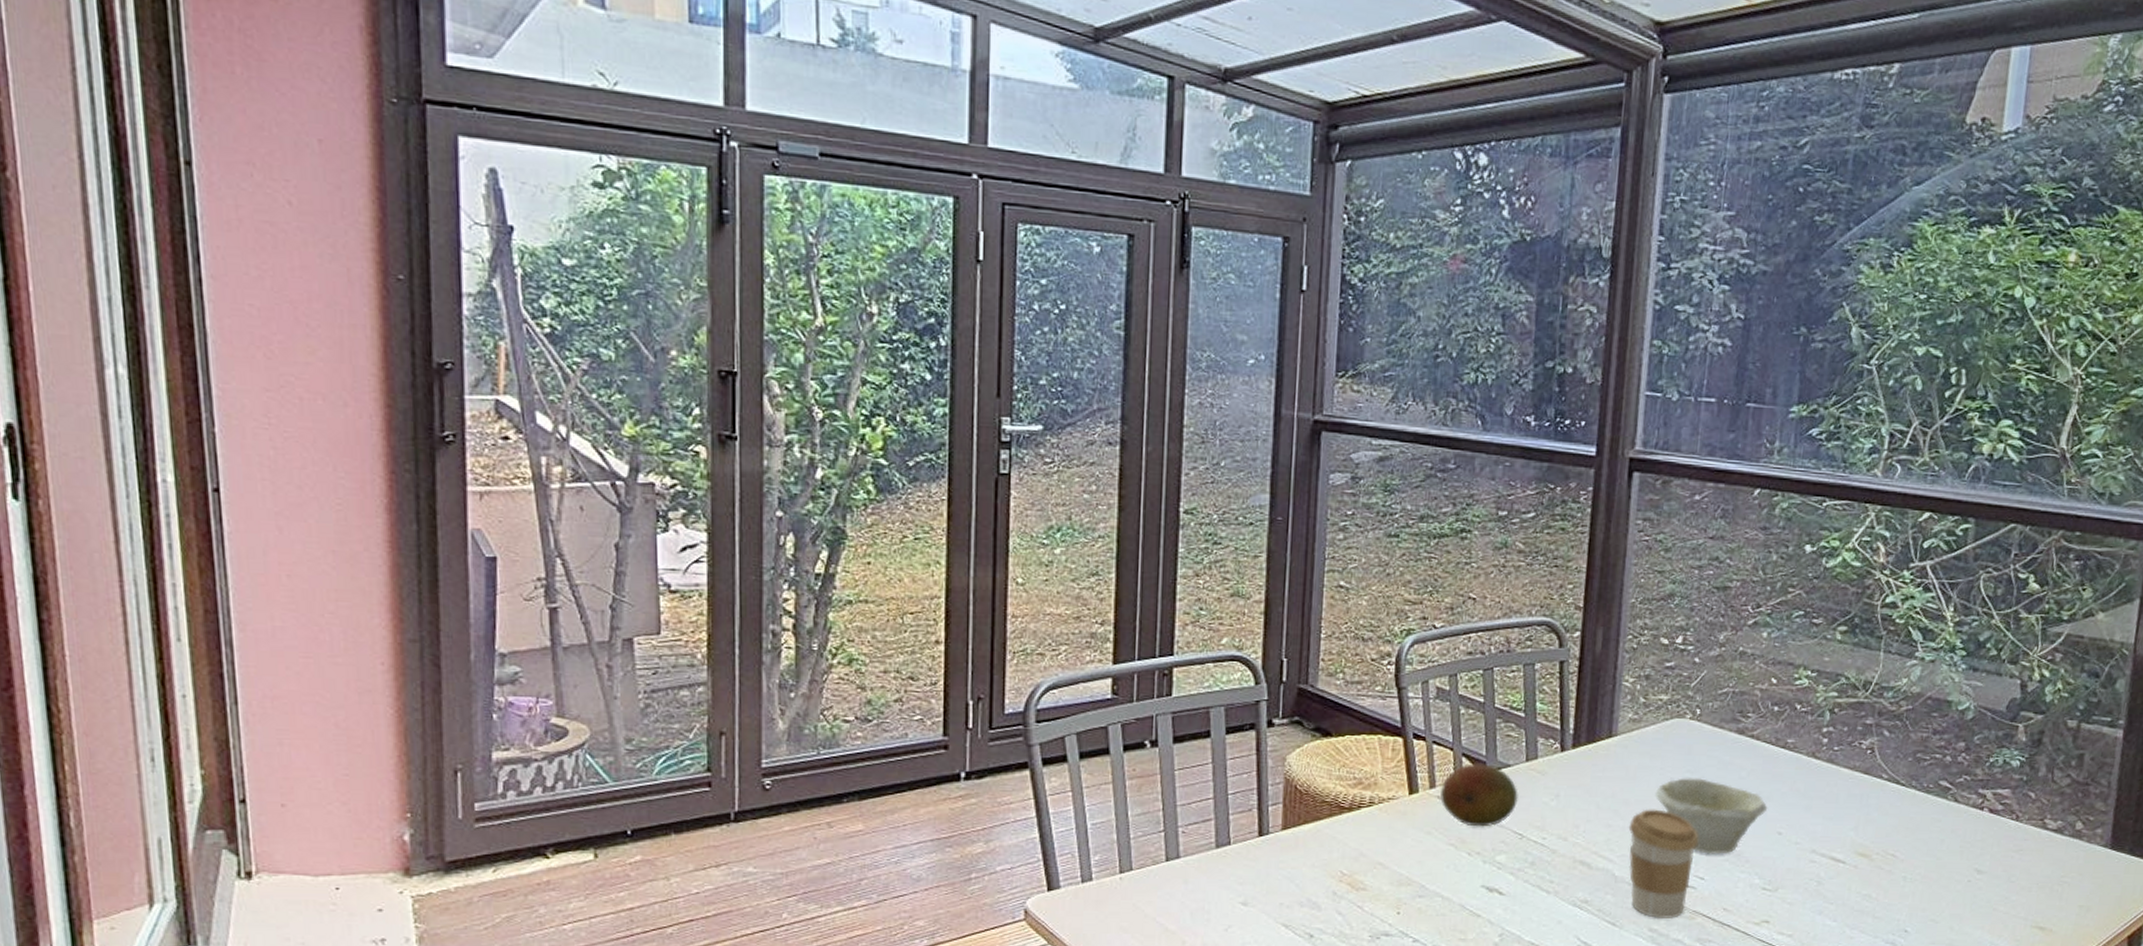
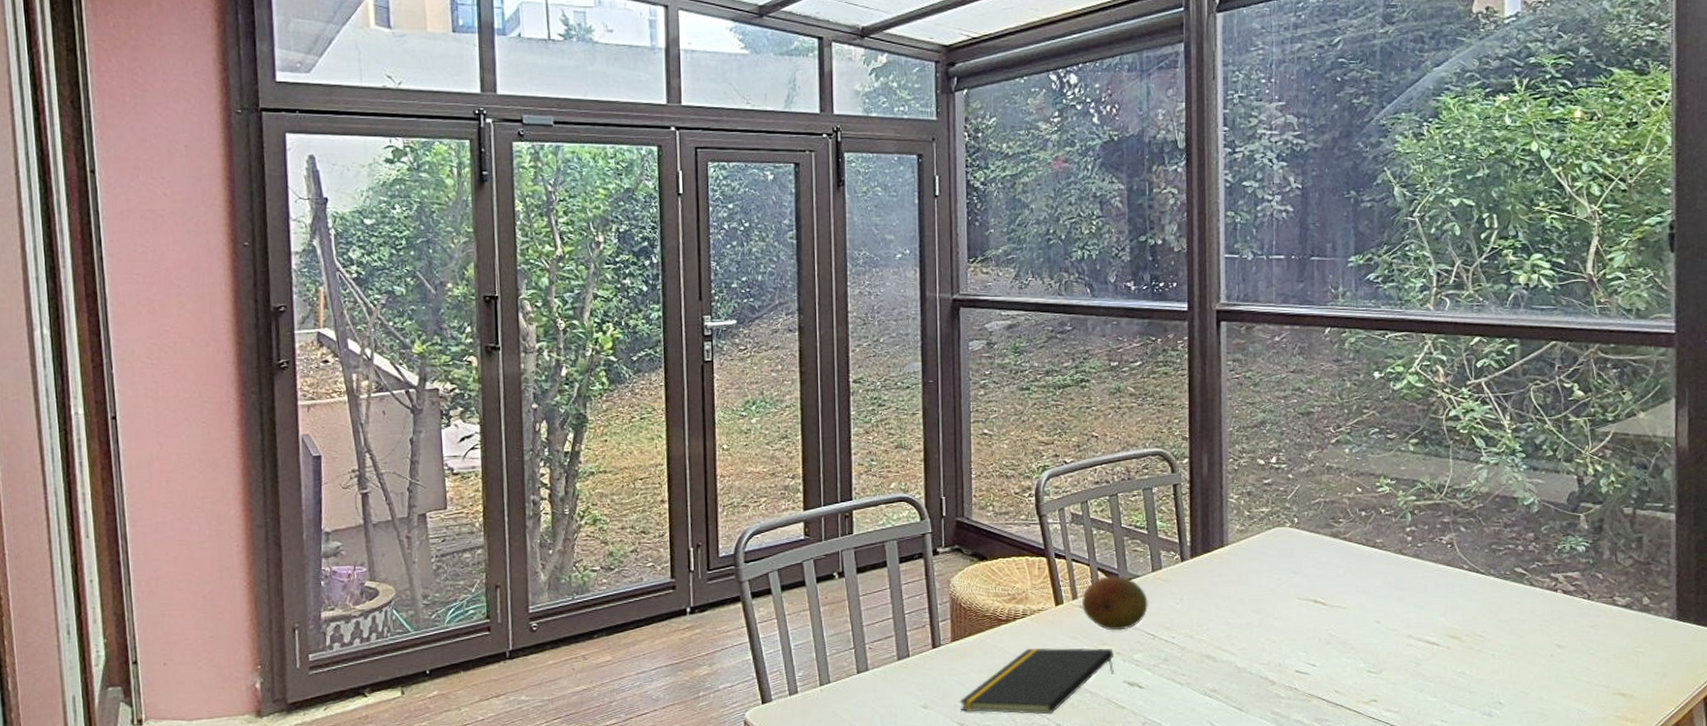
notepad: none [1286,842,1473,920] -> present [959,647,1115,715]
coffee cup: present [1628,809,1699,918] -> none [1245,606,1308,702]
bowl: present [1654,778,1768,854] -> none [1265,578,1365,644]

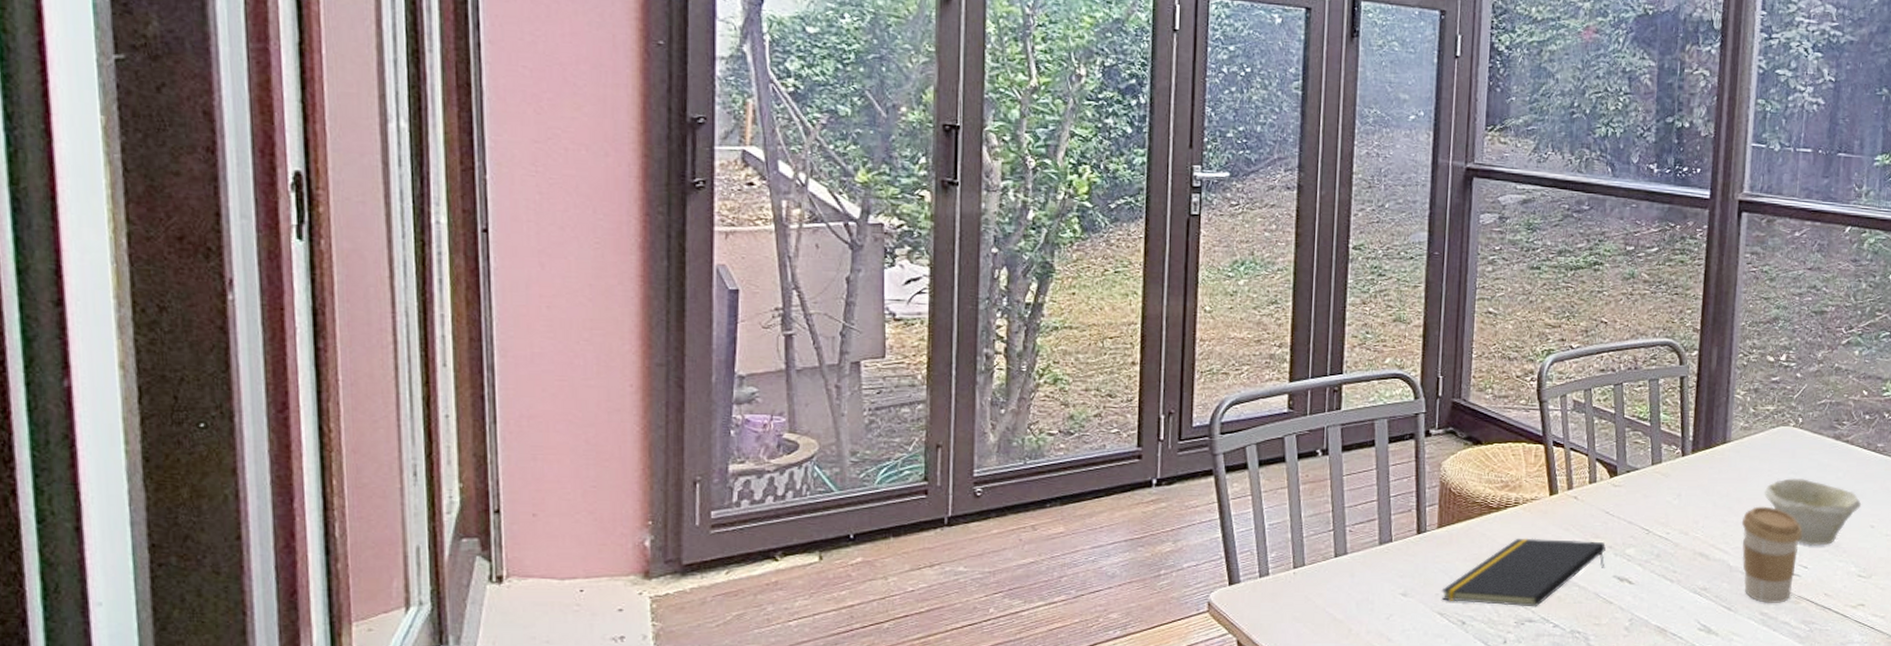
fruit: present [1082,575,1148,631] -> none [1577,466,1645,524]
coffee cup: none [1245,606,1308,702] -> present [1741,506,1803,603]
bowl: none [1265,578,1365,644] -> present [1763,478,1862,546]

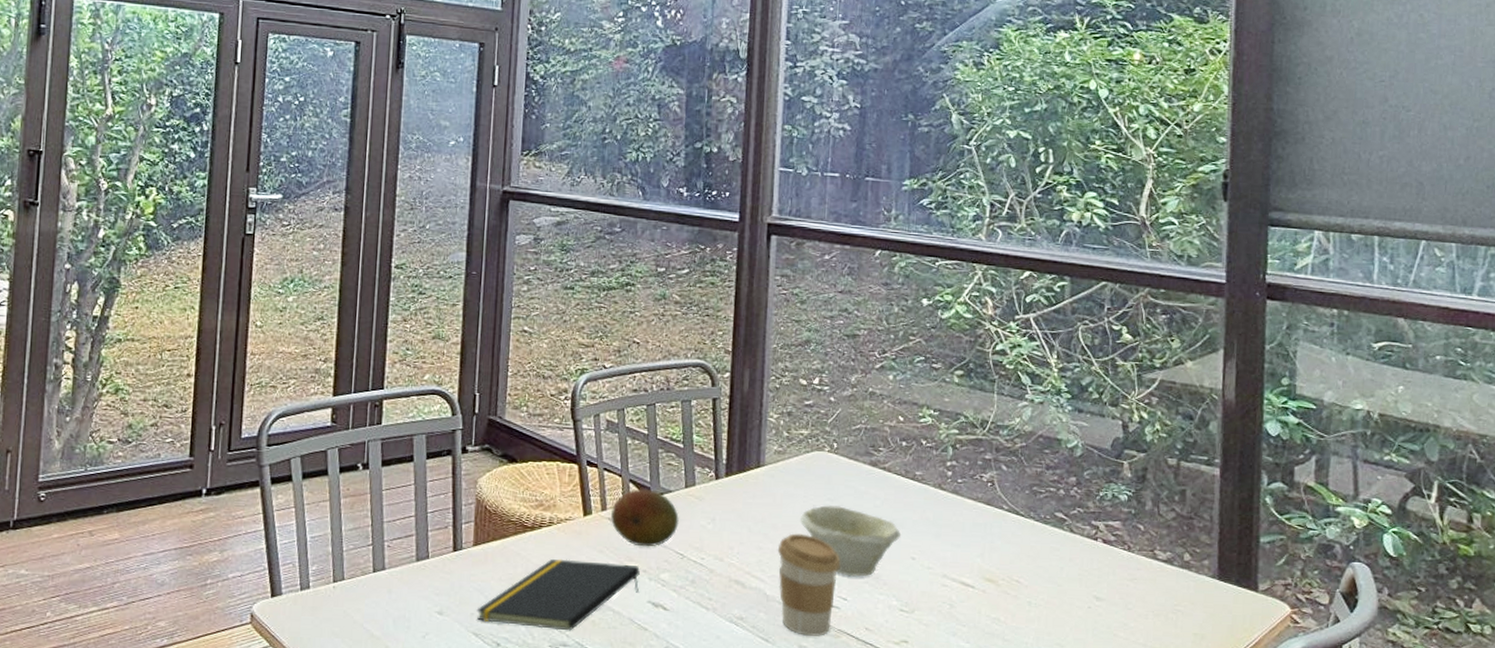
fruit: none [1577,466,1645,524] -> present [611,488,679,547]

